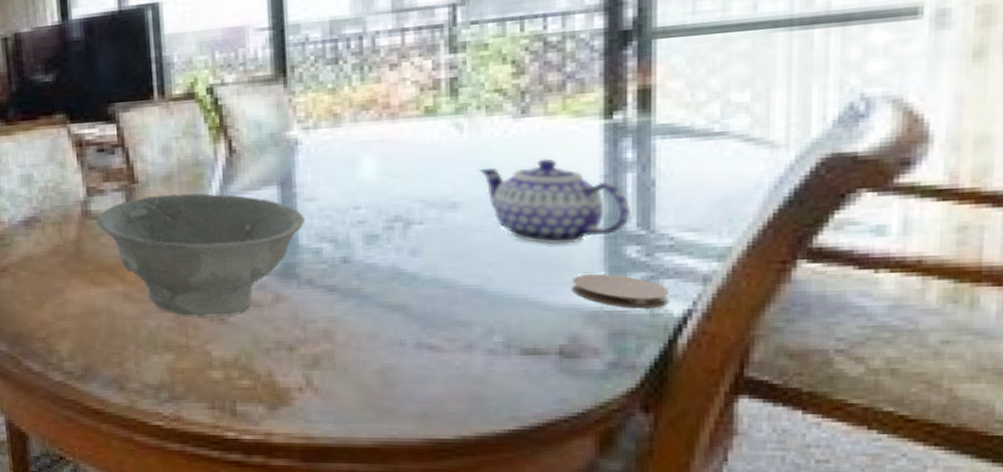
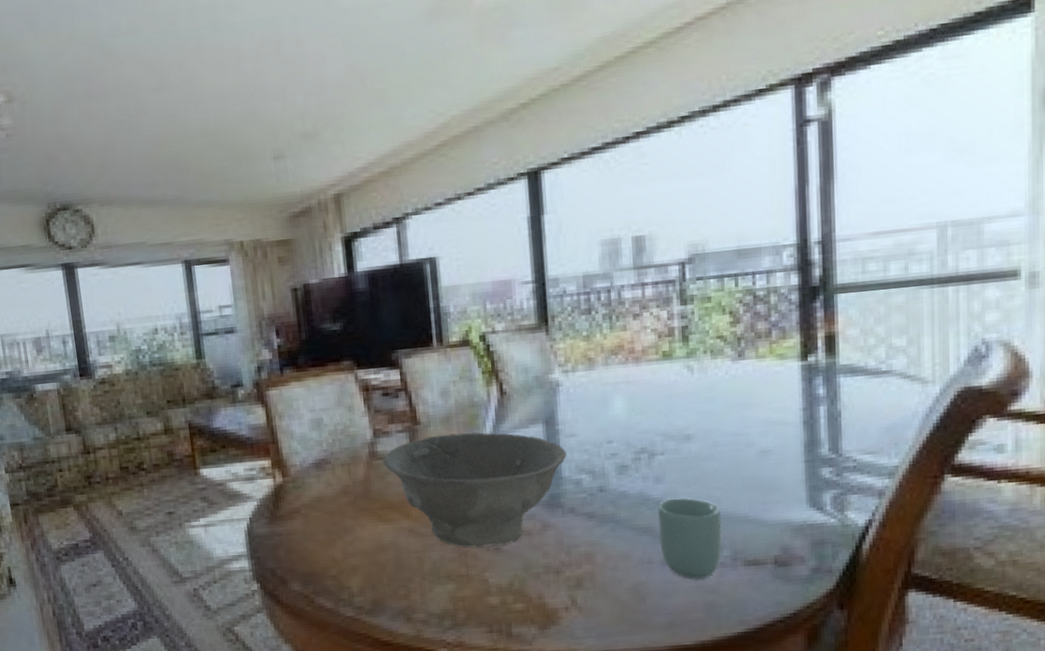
cup: none [414,274,494,367] -> present [658,498,722,580]
teapot: present [478,158,632,245] -> none [707,395,824,469]
coaster: present [572,273,669,309] -> none [782,492,854,521]

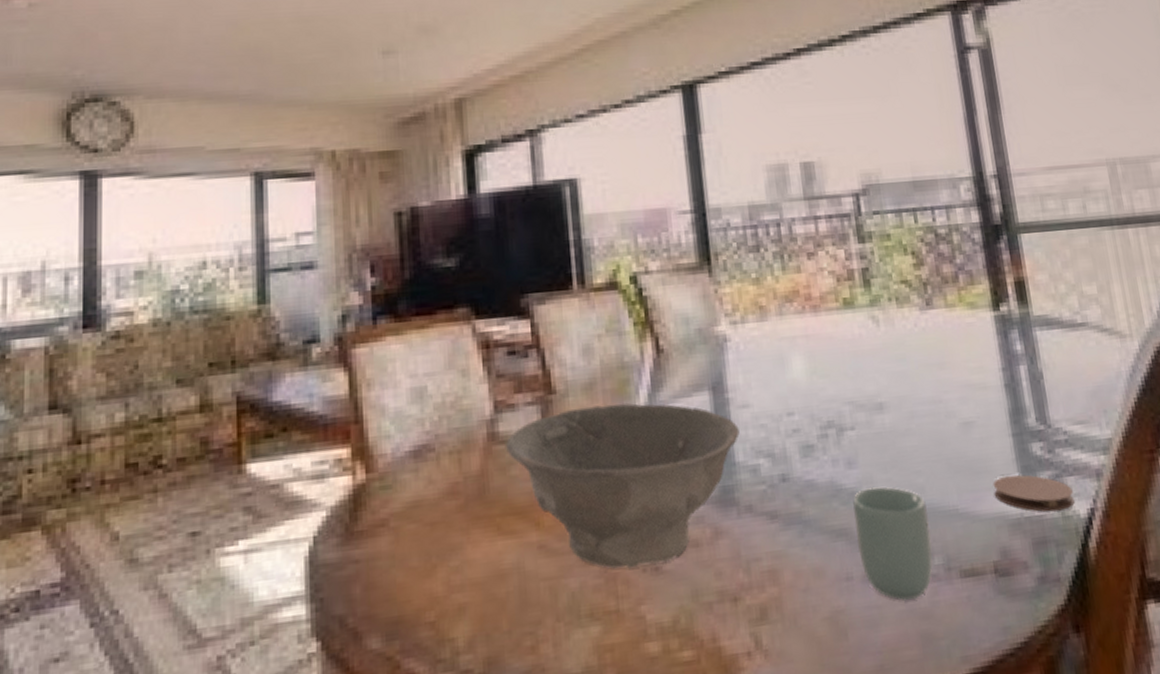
coaster: none [782,492,854,521] -> present [992,475,1075,512]

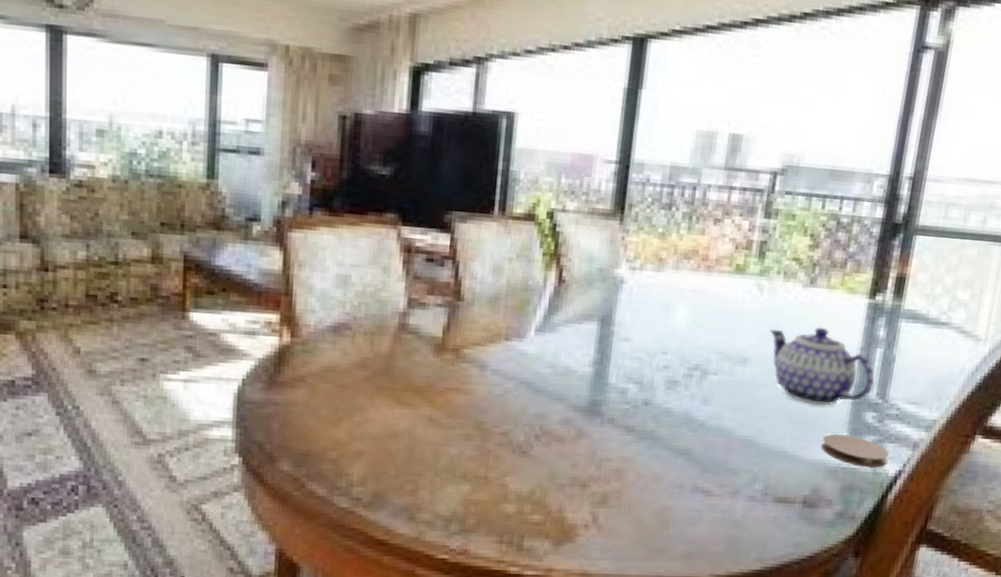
bowl: present [506,403,740,569] -> none [413,316,617,449]
cup: present [853,486,933,600] -> none [694,422,761,512]
teapot: none [897,352,1030,446] -> present [769,327,876,406]

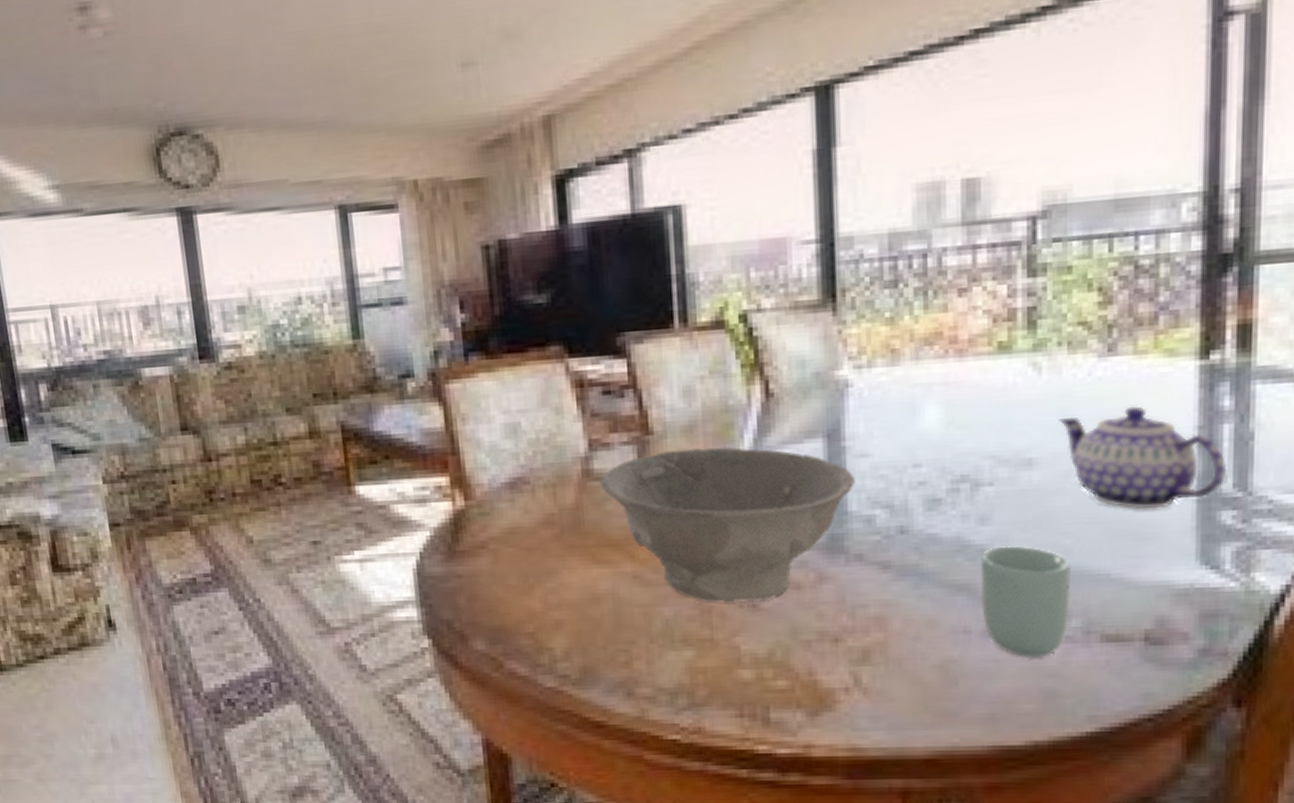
bowl: none [413,316,617,449] -> present [601,446,855,603]
cup: none [694,422,761,512] -> present [981,545,1072,658]
coaster: present [821,433,889,468] -> none [1160,543,1266,585]

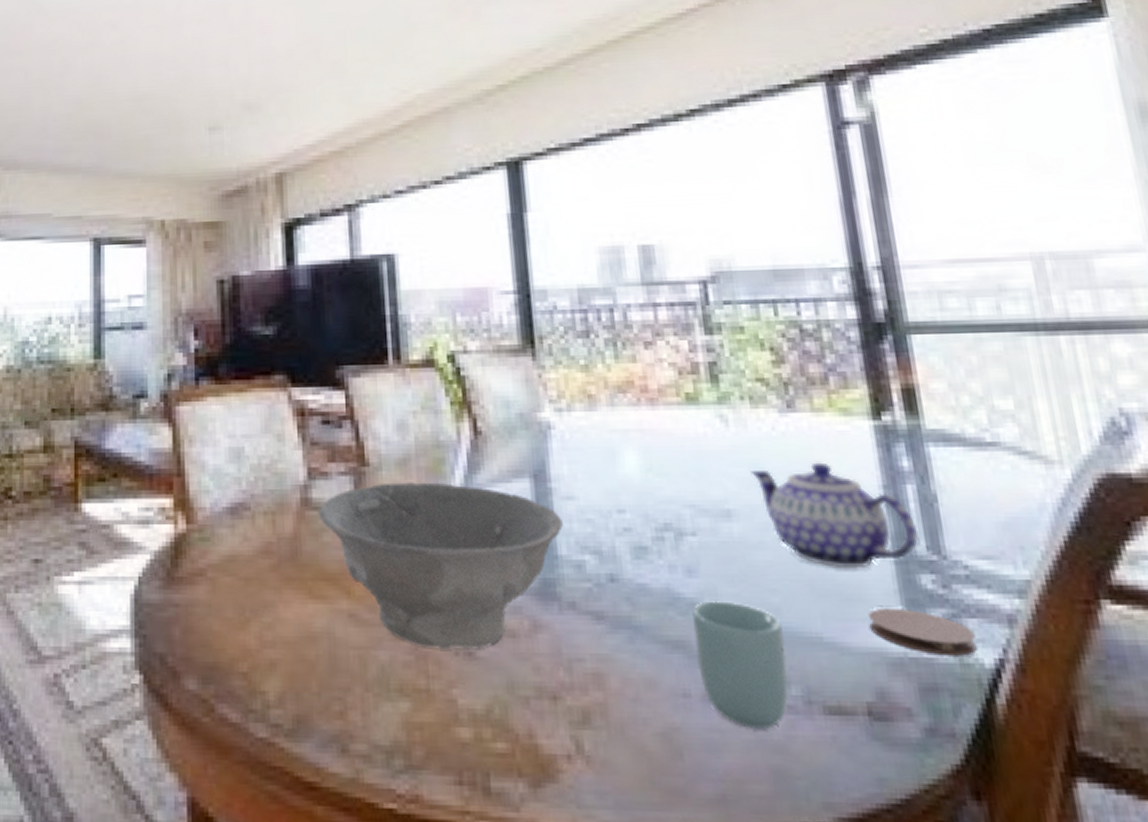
coaster: none [1160,543,1266,585] -> present [868,607,977,656]

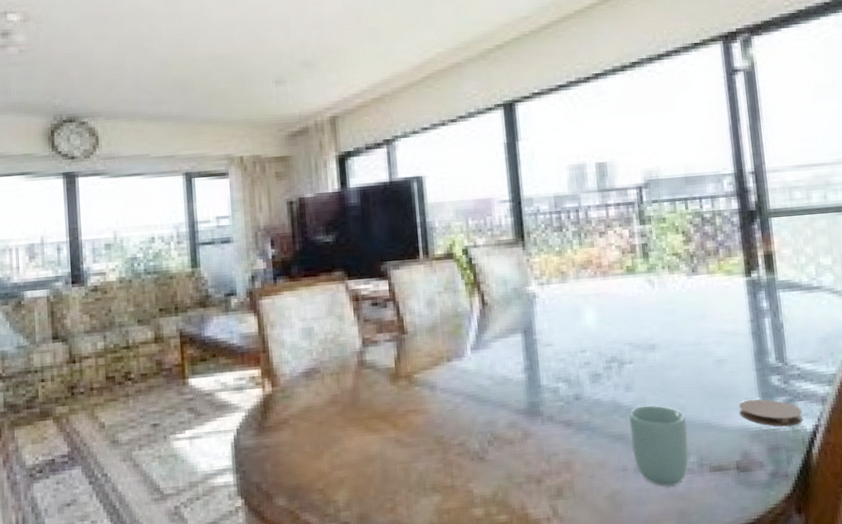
bowl: present [319,482,563,650] -> none [371,341,544,458]
teapot: present [750,462,918,569] -> none [667,307,771,377]

